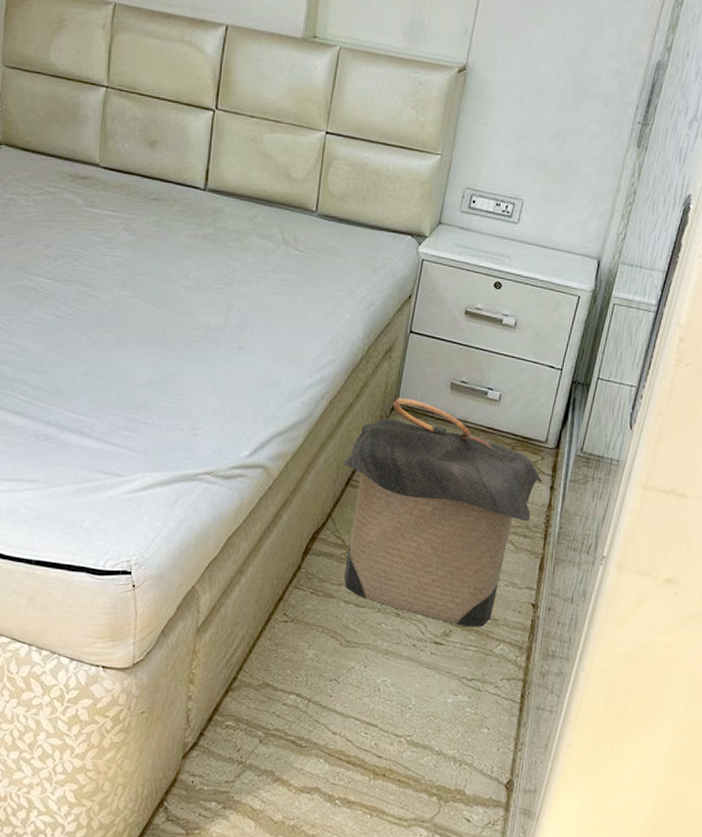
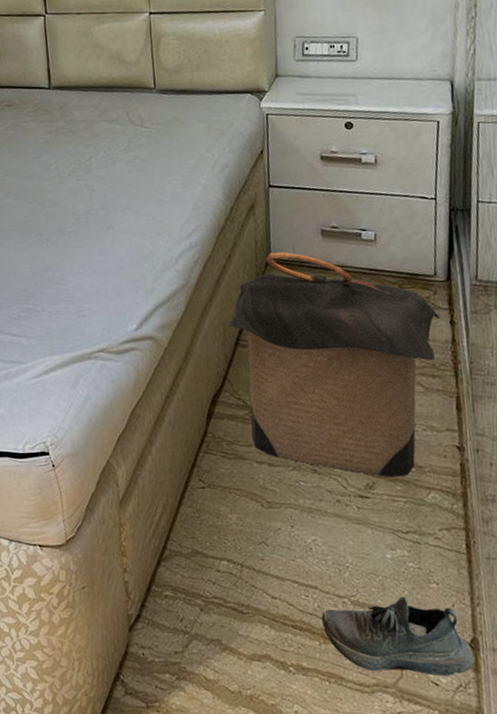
shoe: none [375,739,506,814] -> present [321,596,473,677]

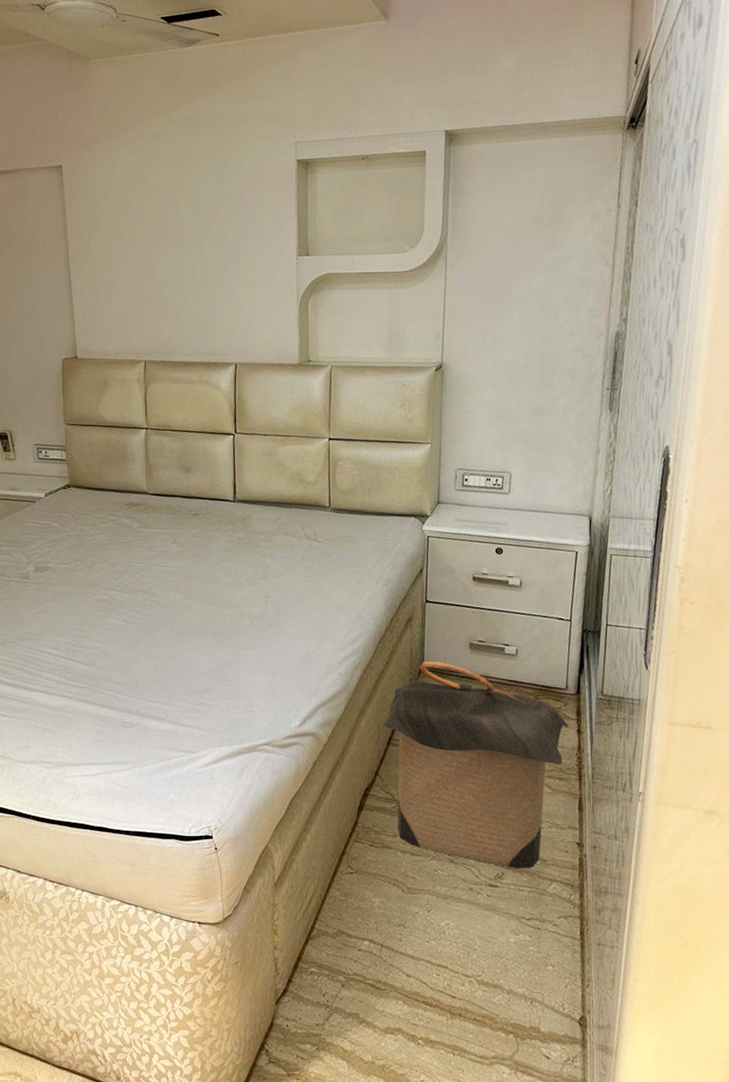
shoe: present [321,596,473,677] -> none [449,977,581,1051]

